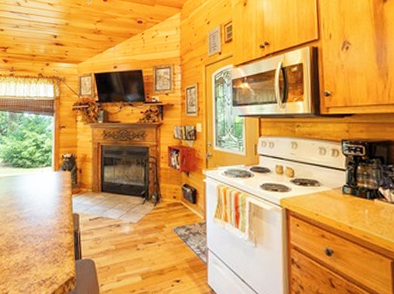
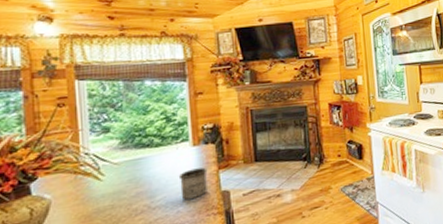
mug: none [41,191,63,217] -> present [178,167,208,200]

